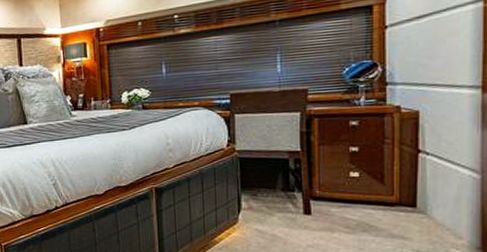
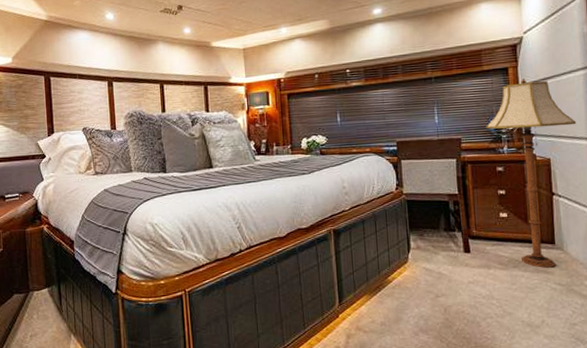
floor lamp: none [339,16,458,233] -> present [486,78,577,268]

